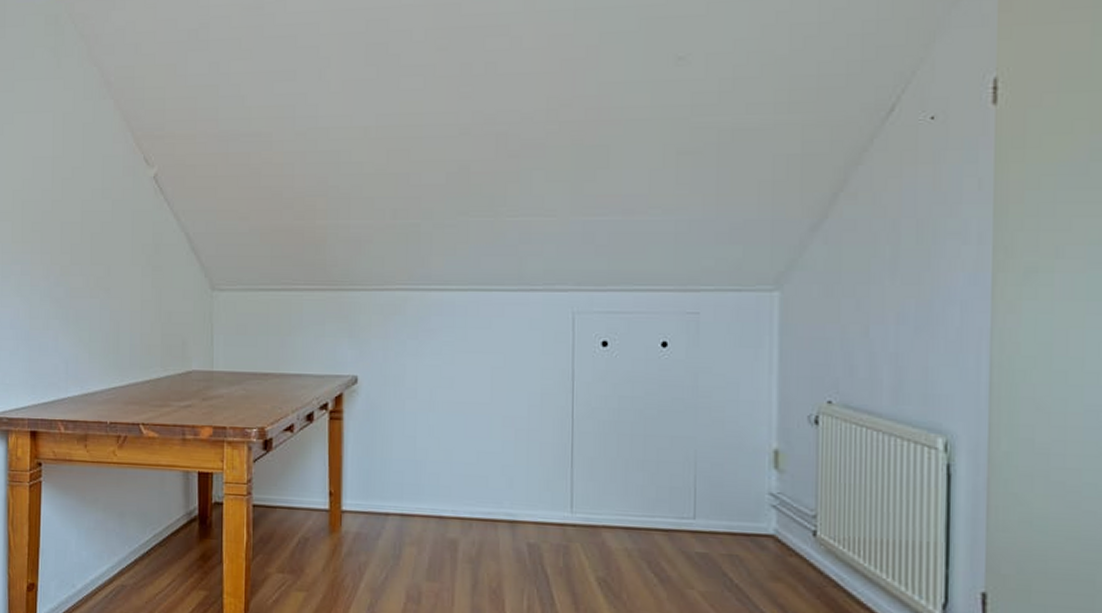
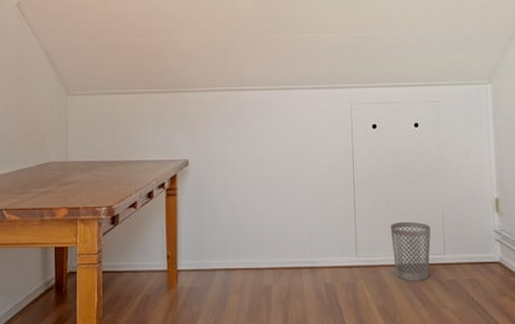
wastebasket: none [619,471,678,551] -> present [390,221,431,281]

